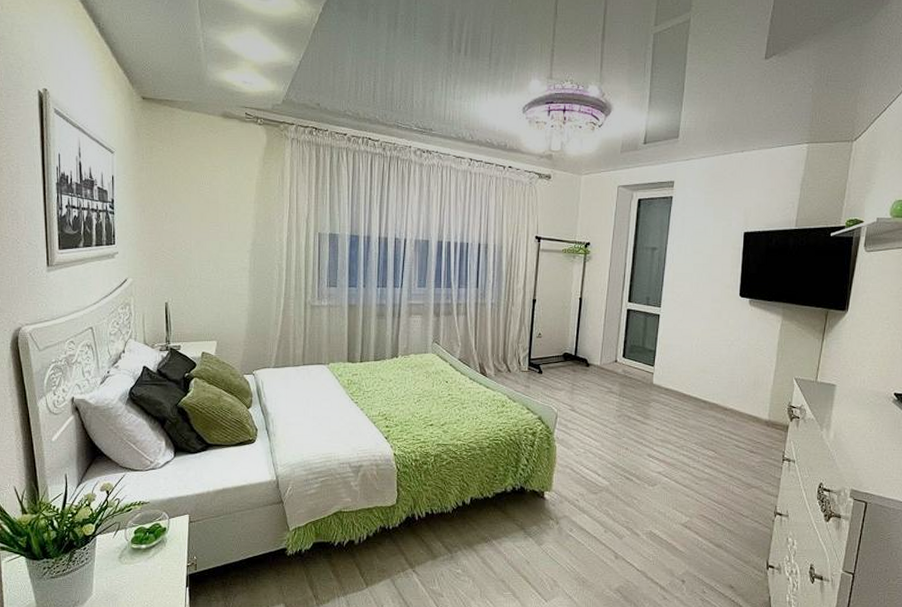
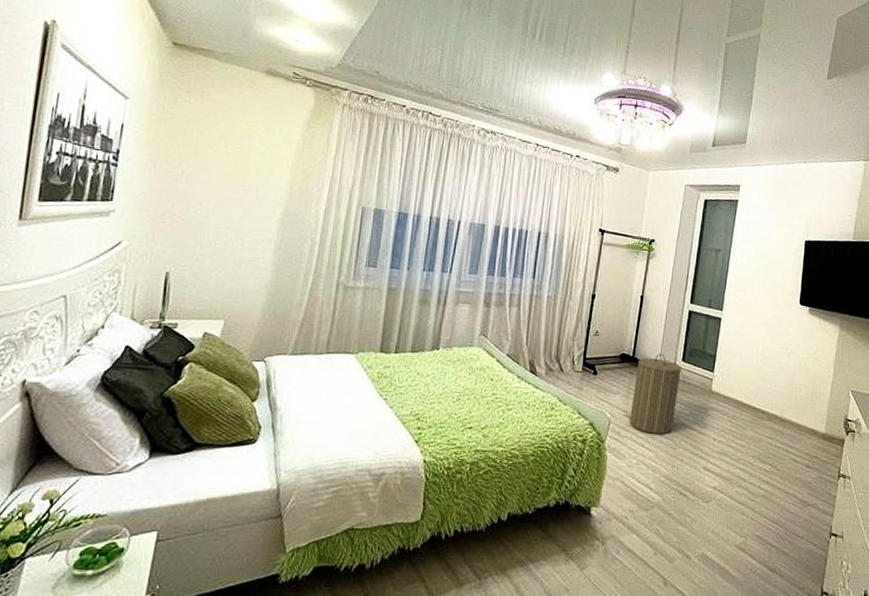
laundry hamper: none [575,351,622,426] -> present [629,353,682,434]

